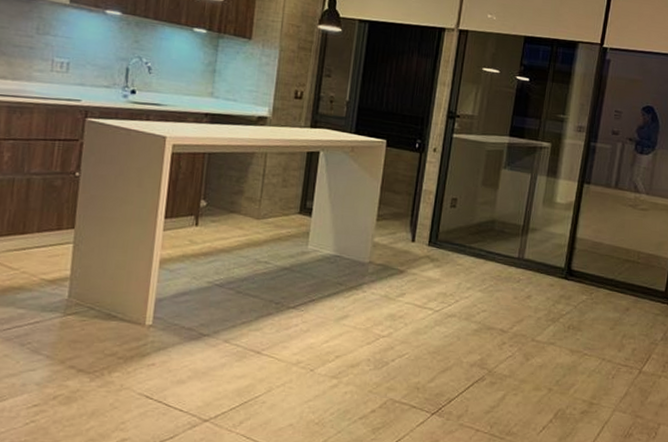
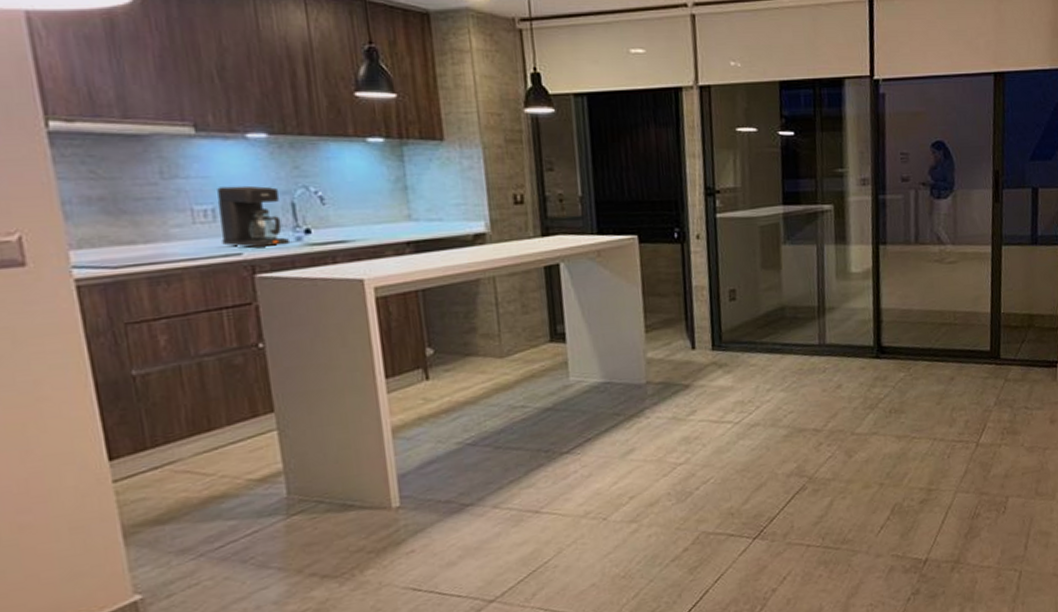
coffee maker: none [68,47,120,100] -> present [217,185,289,249]

